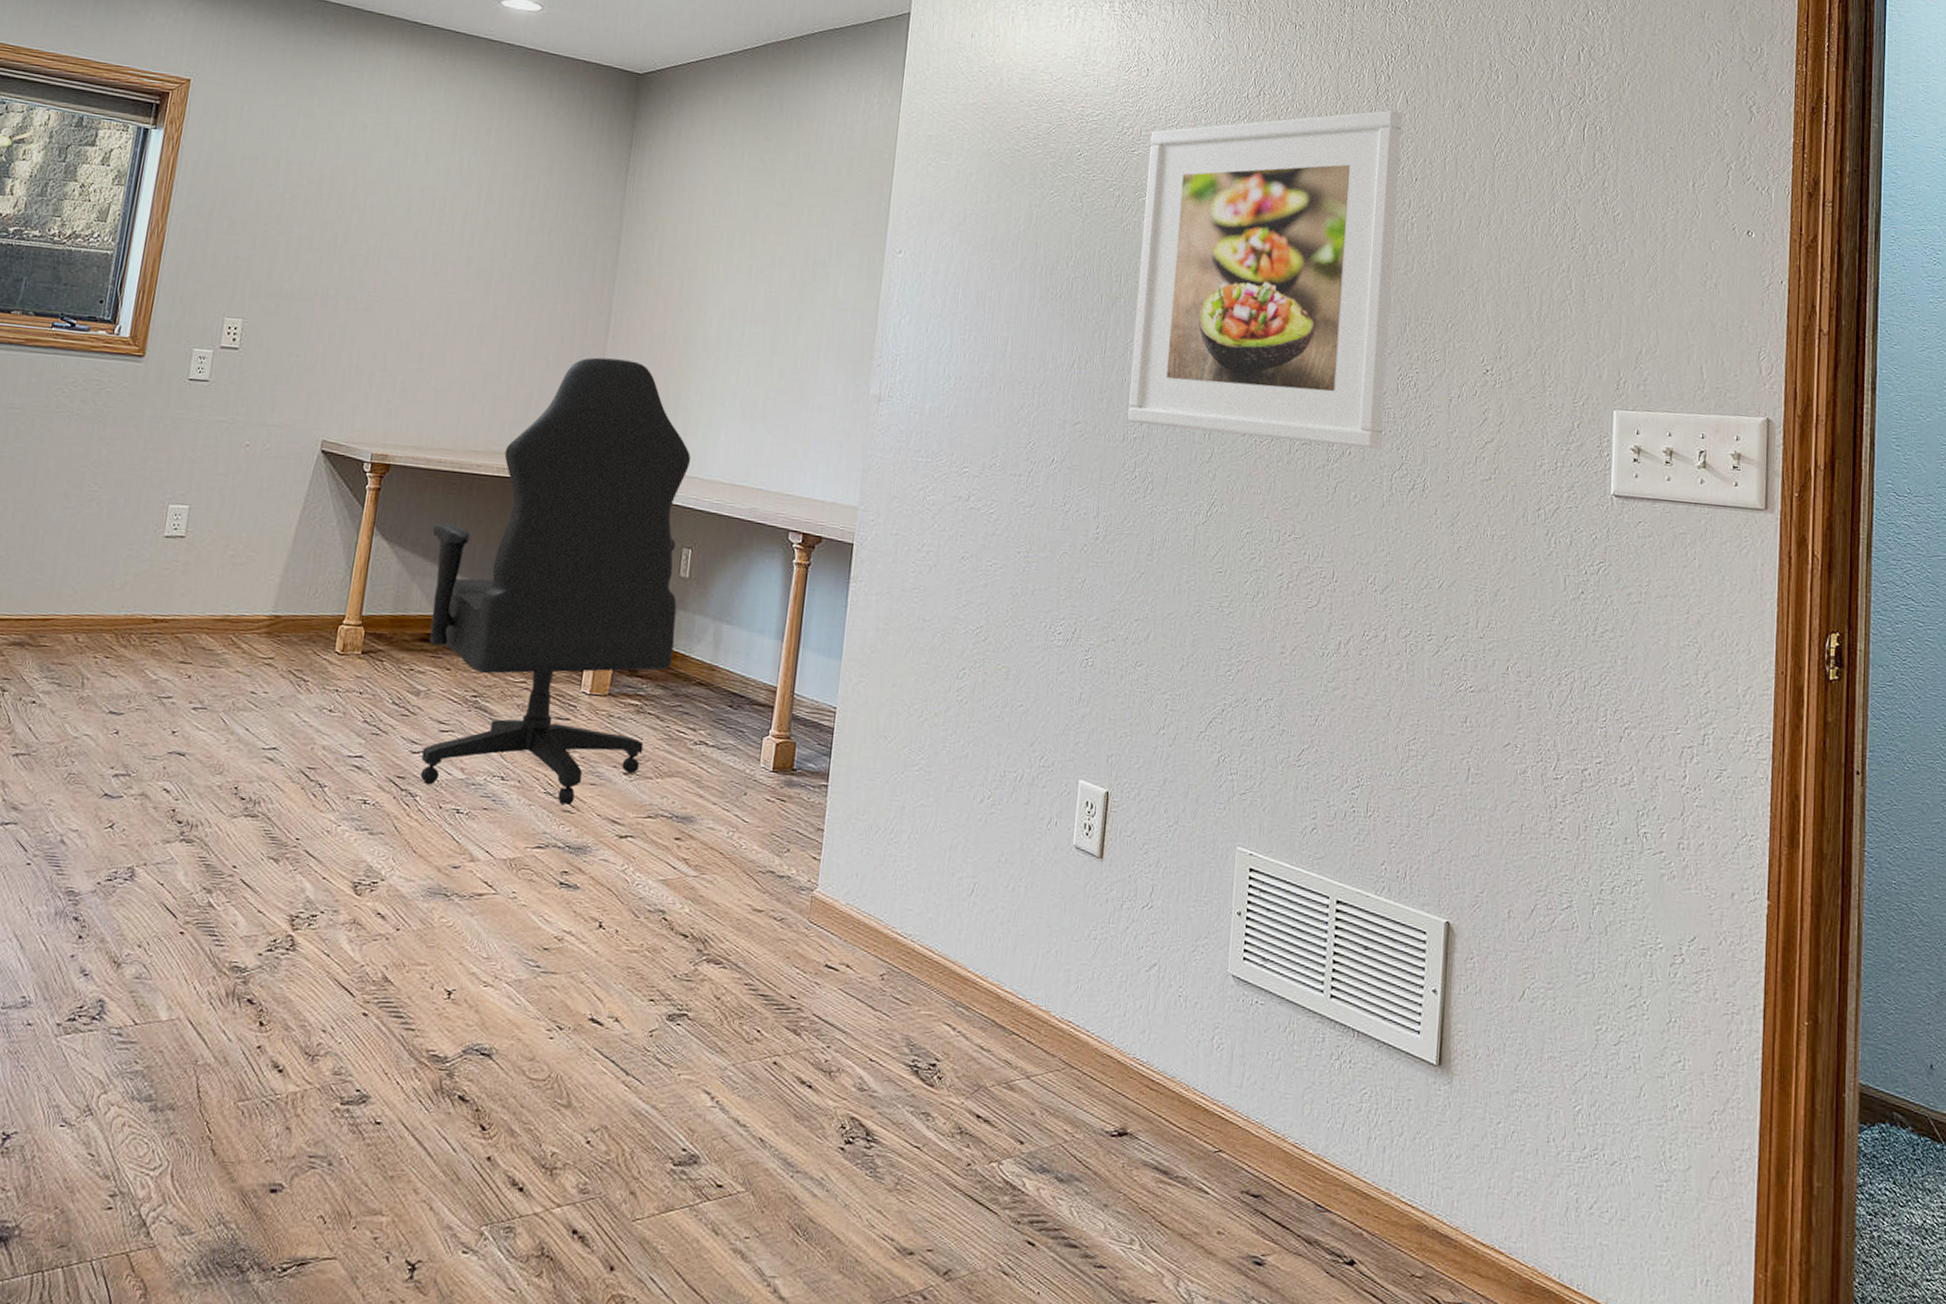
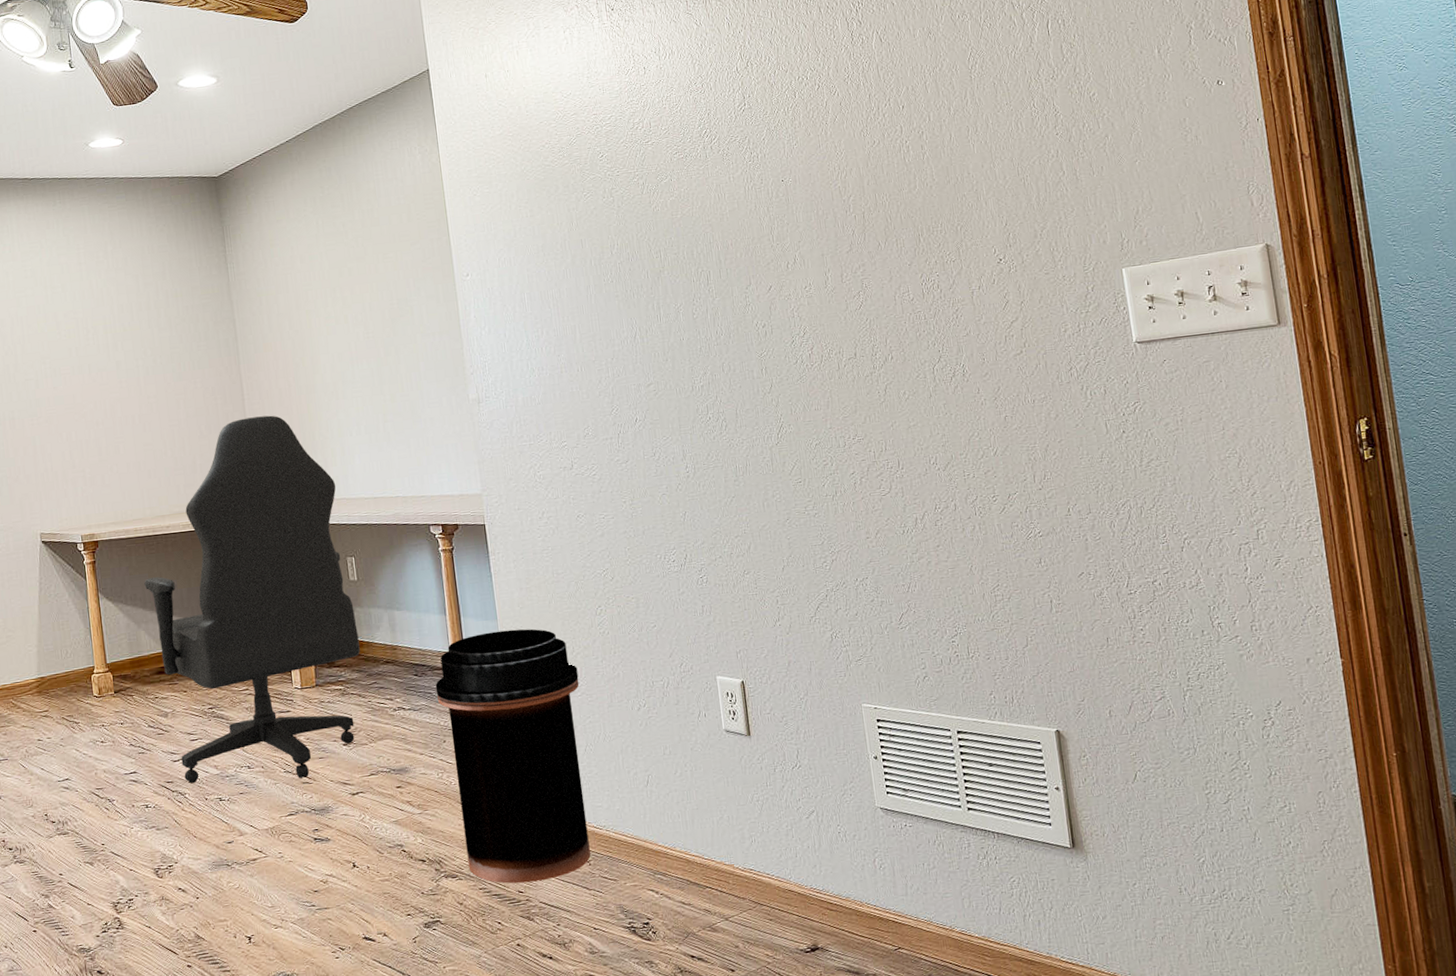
trash can: none [737,672,922,989] -> present [435,629,591,884]
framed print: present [1127,110,1402,450] -> none [659,50,919,374]

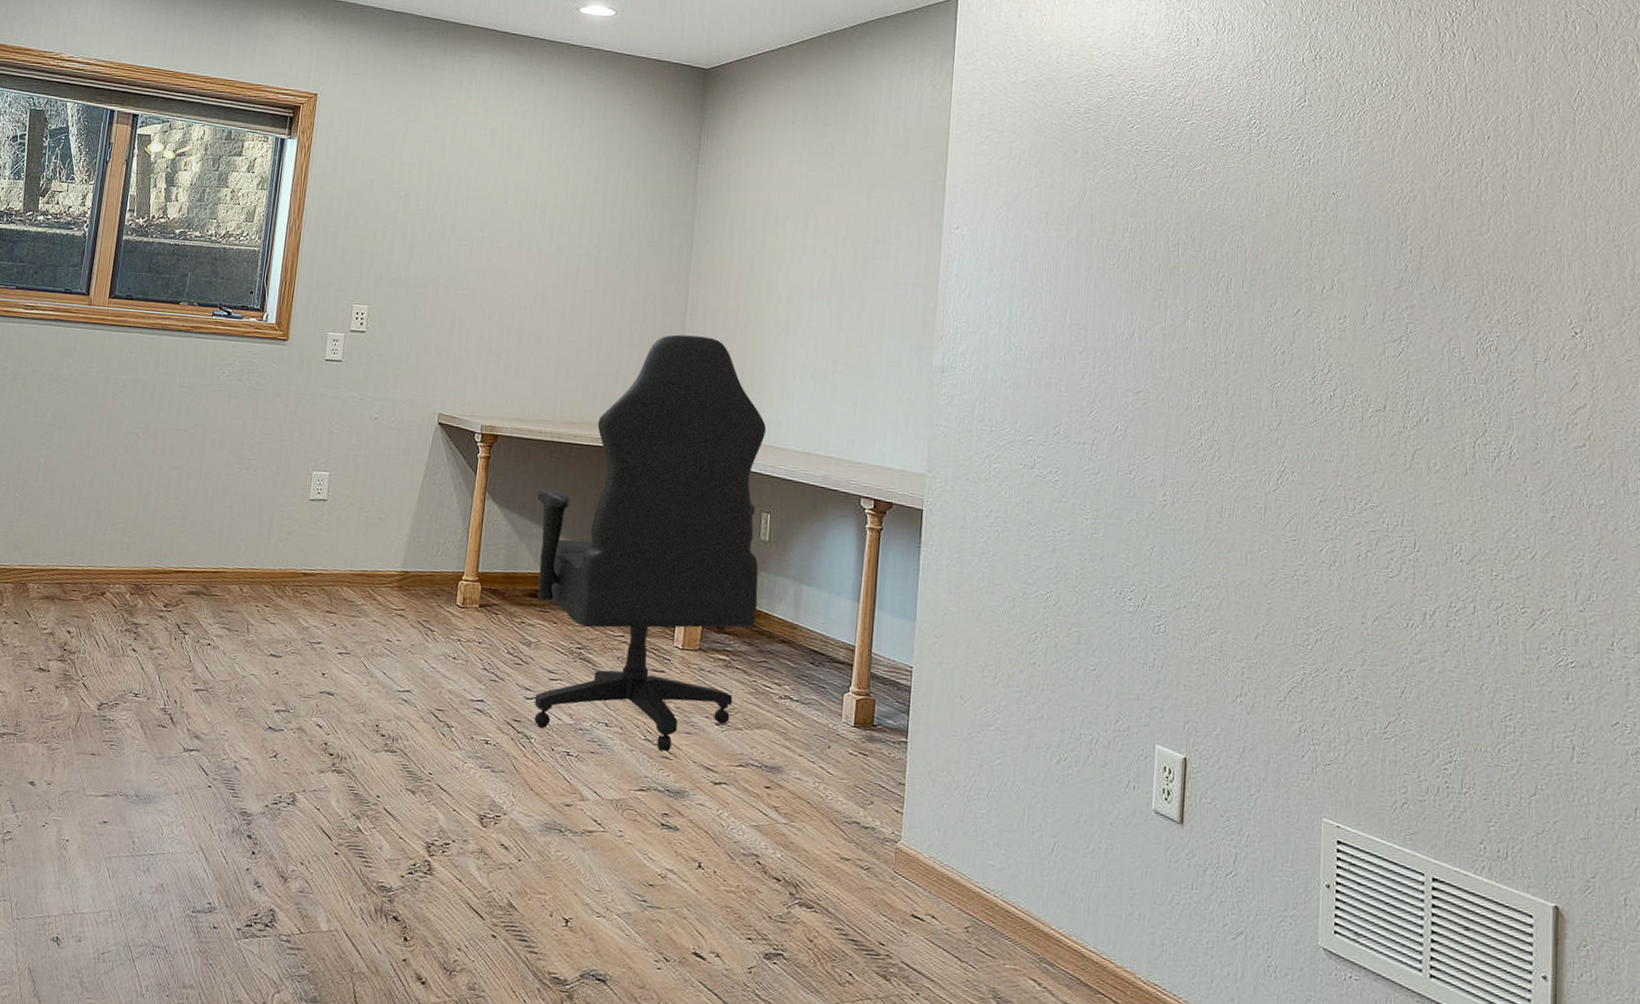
trash can: present [435,629,591,884] -> none [827,632,996,938]

